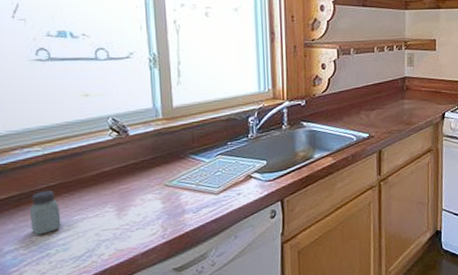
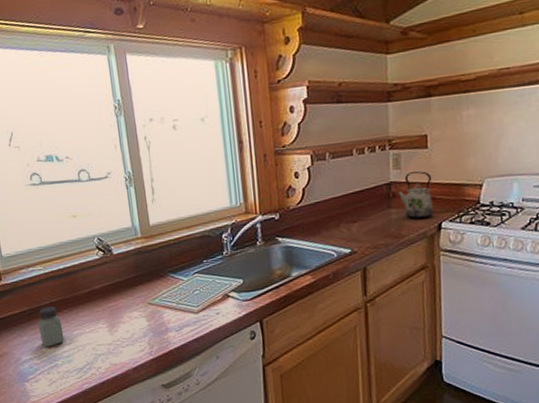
kettle: none [410,69,439,109] -> present [397,171,434,219]

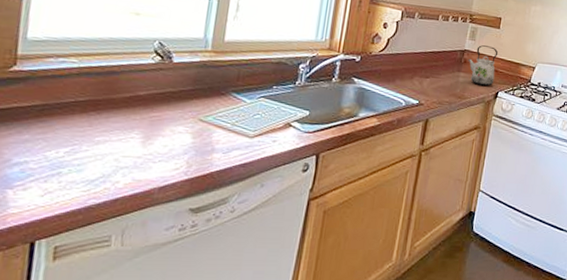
saltshaker: present [38,307,65,347] -> none [47,105,83,151]

